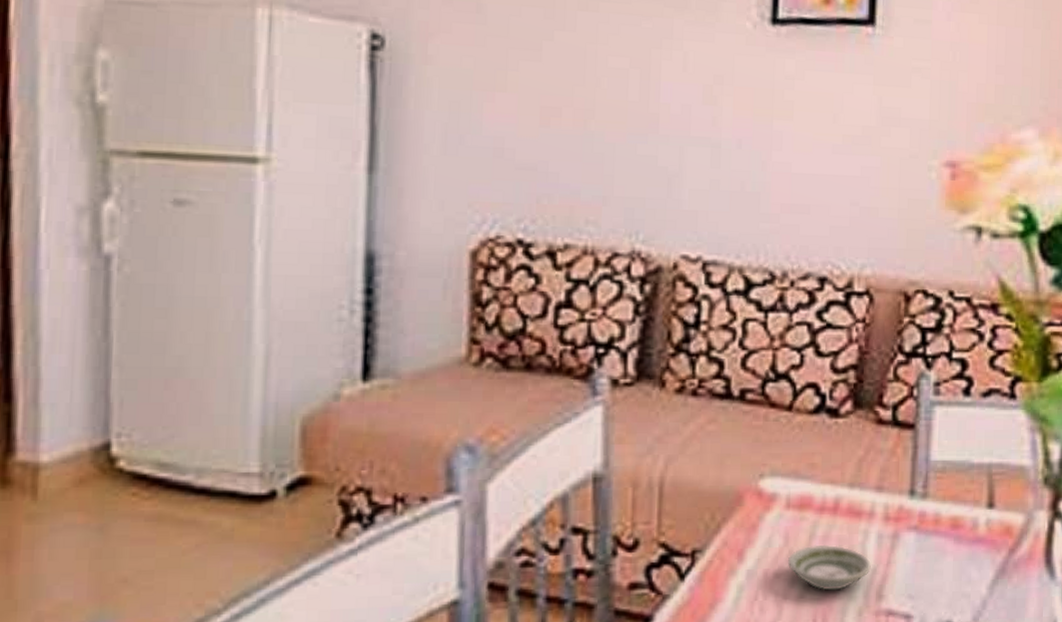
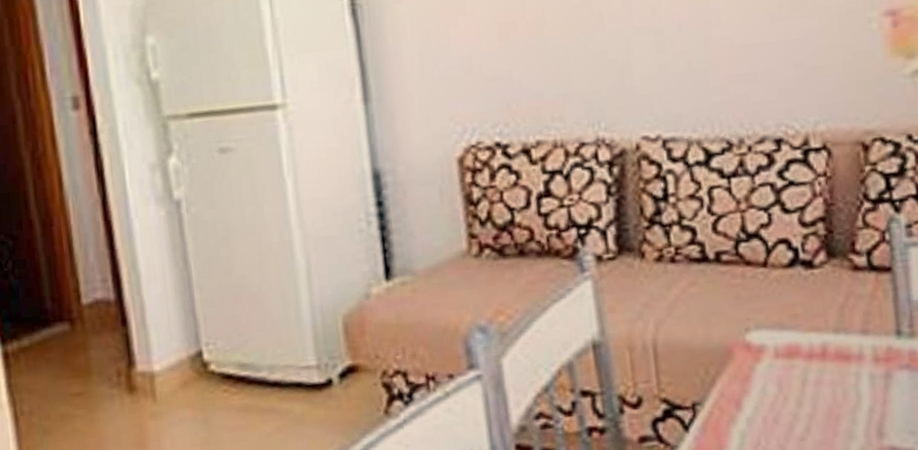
saucer: present [787,544,871,591] -> none [783,389,868,433]

